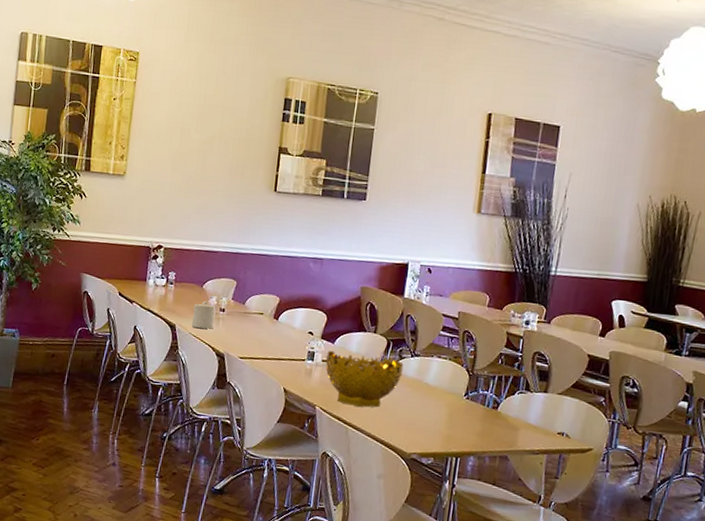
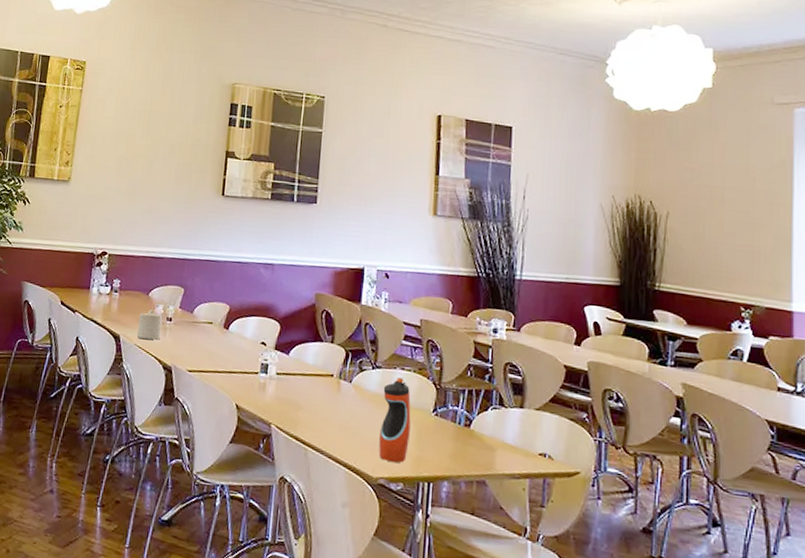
decorative bowl: present [325,350,404,408] -> none [280,362,365,426]
water bottle: none [412,365,445,440] -> present [378,377,411,463]

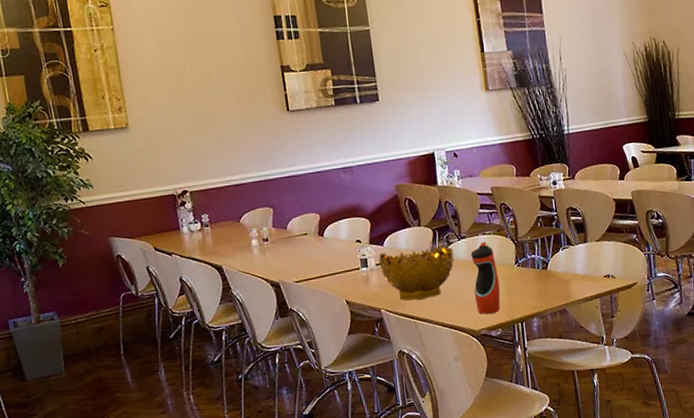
candle: present [136,310,162,340] -> none [236,235,261,264]
decorative bowl: none [280,362,365,426] -> present [378,246,454,301]

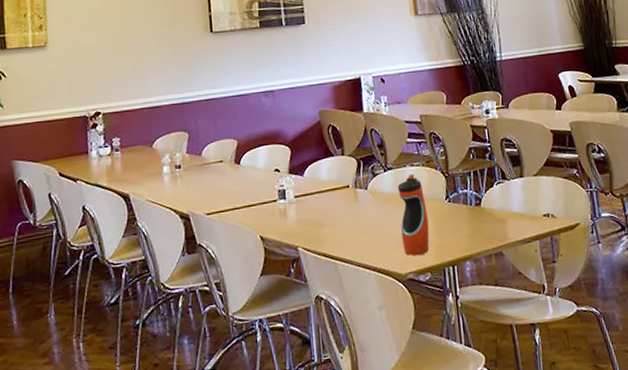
decorative bowl: present [378,246,454,301] -> none [297,178,380,238]

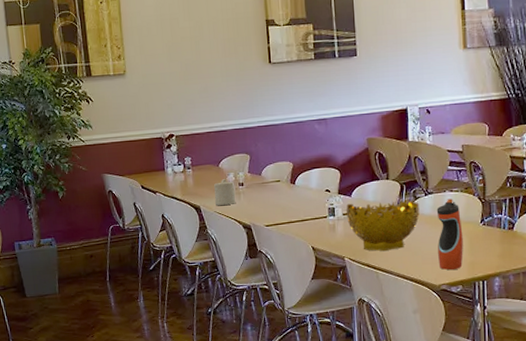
candle: none [146,161,172,192] -> present [214,179,236,205]
decorative bowl: none [297,178,380,238] -> present [345,201,420,252]

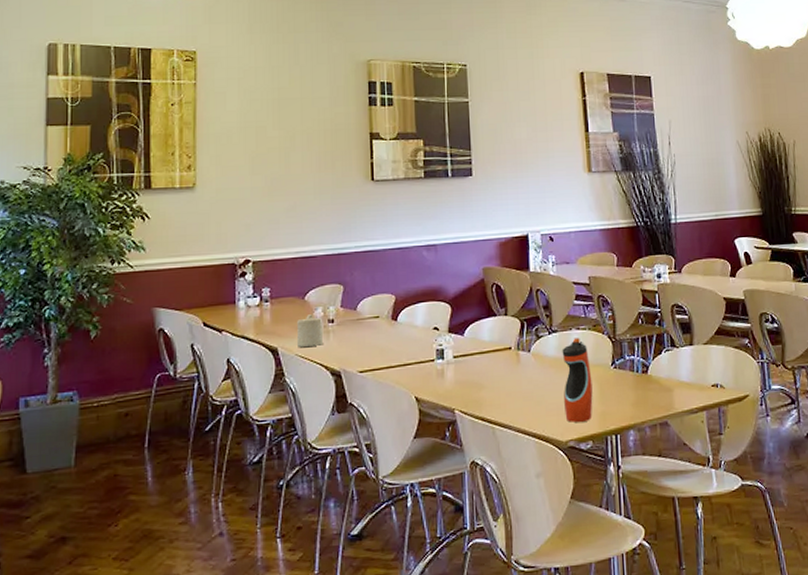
decorative bowl: present [345,201,420,252] -> none [457,340,543,402]

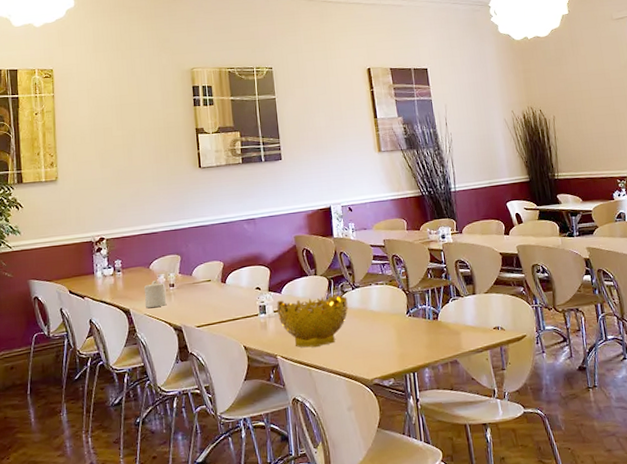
decorative bowl: none [457,340,543,402] -> present [276,295,348,348]
water bottle: present [562,338,593,423] -> none [364,291,393,363]

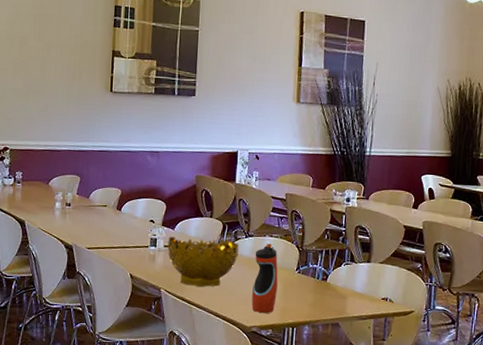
candle: present [144,280,167,308] -> none [39,197,61,223]
water bottle: none [364,291,393,363] -> present [251,243,278,313]

